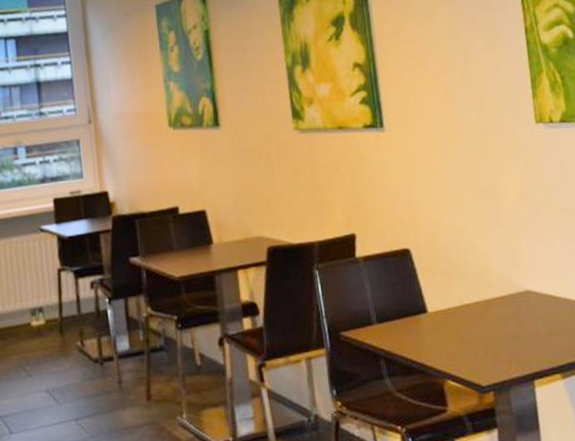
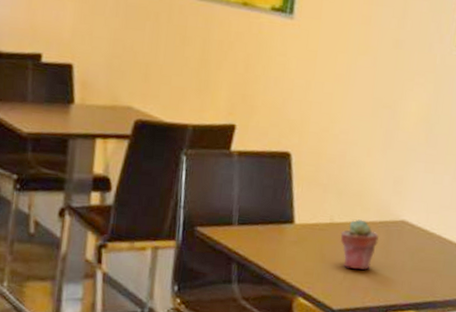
potted succulent: none [472,297,509,345] -> present [340,219,379,270]

